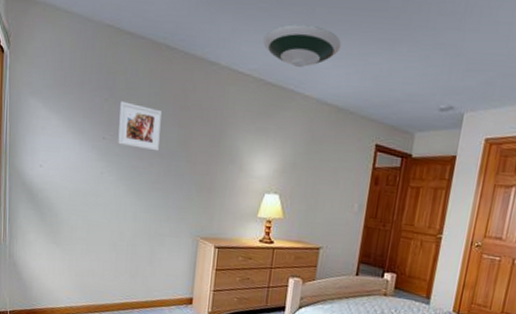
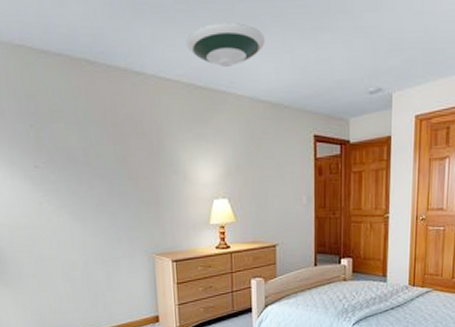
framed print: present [118,101,162,152] -> none [47,125,97,173]

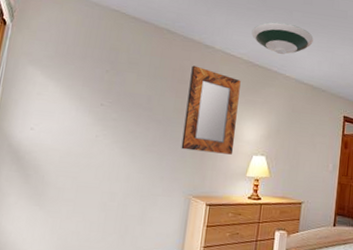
home mirror: none [124,101,191,204] -> present [181,65,241,155]

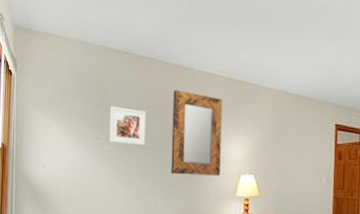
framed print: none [116,73,160,118] -> present [109,106,146,146]
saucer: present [251,22,313,55] -> none [229,30,296,65]

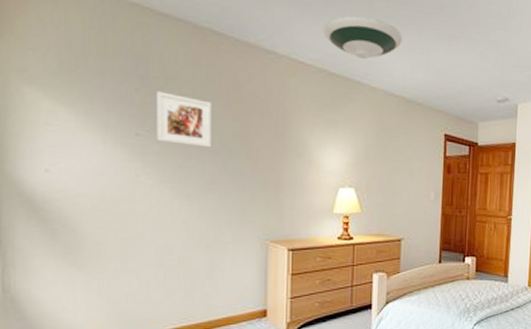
home mirror: present [171,90,222,176] -> none [248,77,315,189]
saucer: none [229,30,296,65] -> present [323,15,402,59]

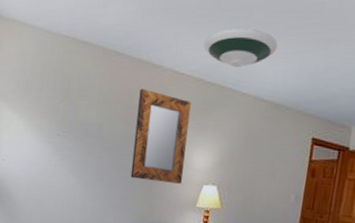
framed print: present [157,91,211,148] -> none [70,102,110,146]
home mirror: none [248,77,315,189] -> present [130,88,191,184]

